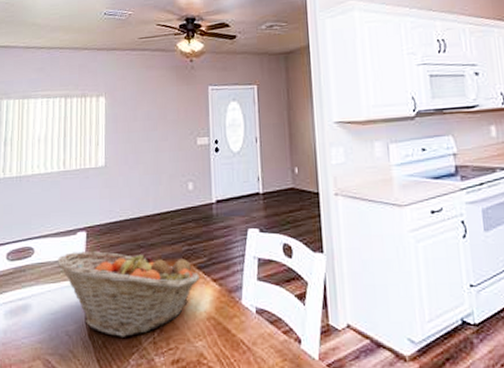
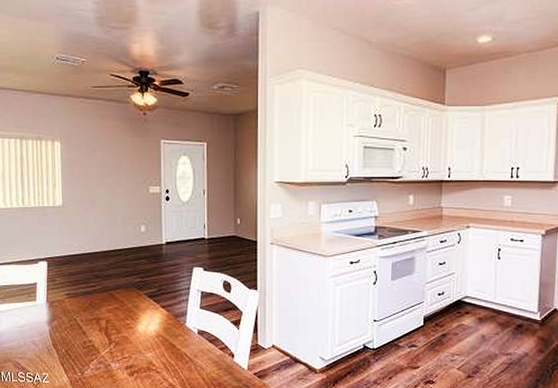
fruit basket: present [57,249,201,337] -> none [21,278,151,348]

